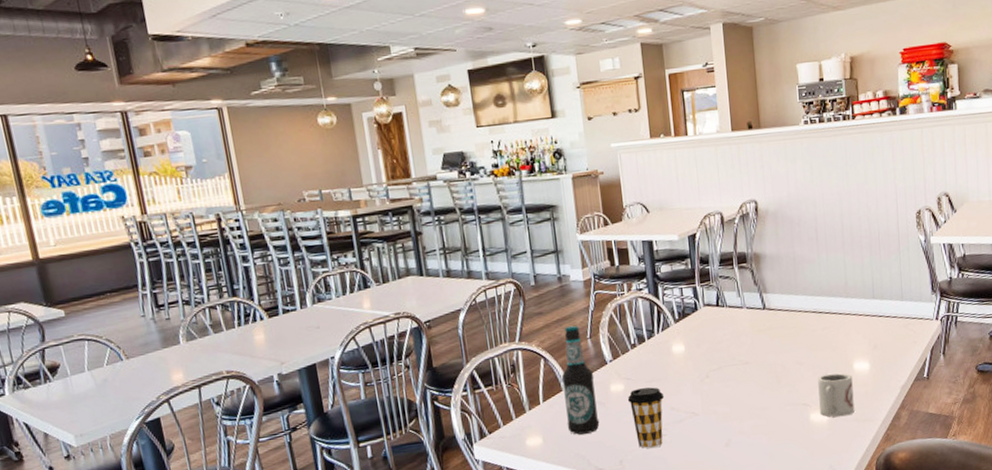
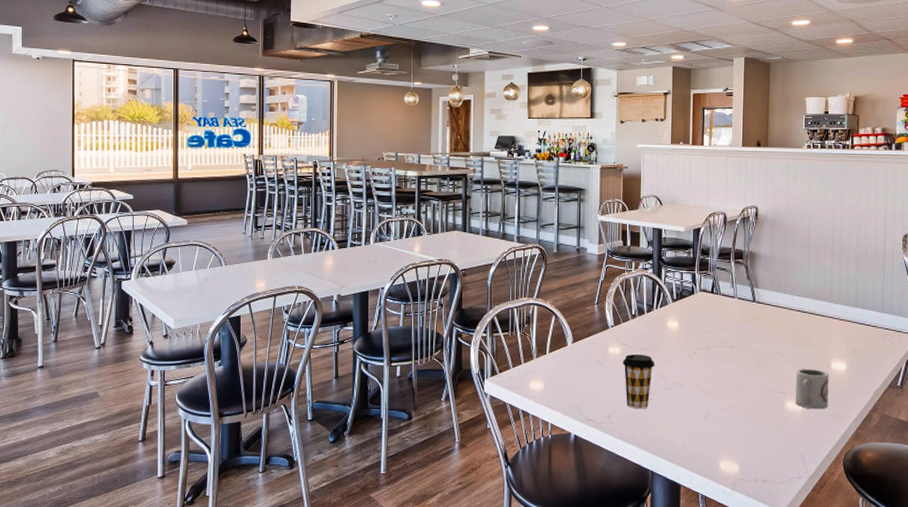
bottle: present [561,325,600,435] -> none [567,291,596,386]

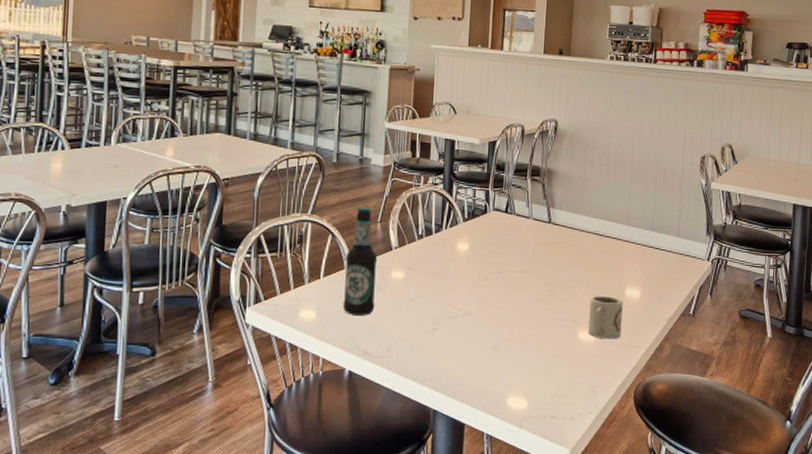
bottle: none [567,291,596,386] -> present [342,207,378,316]
coffee cup: present [622,354,655,409] -> none [405,279,442,341]

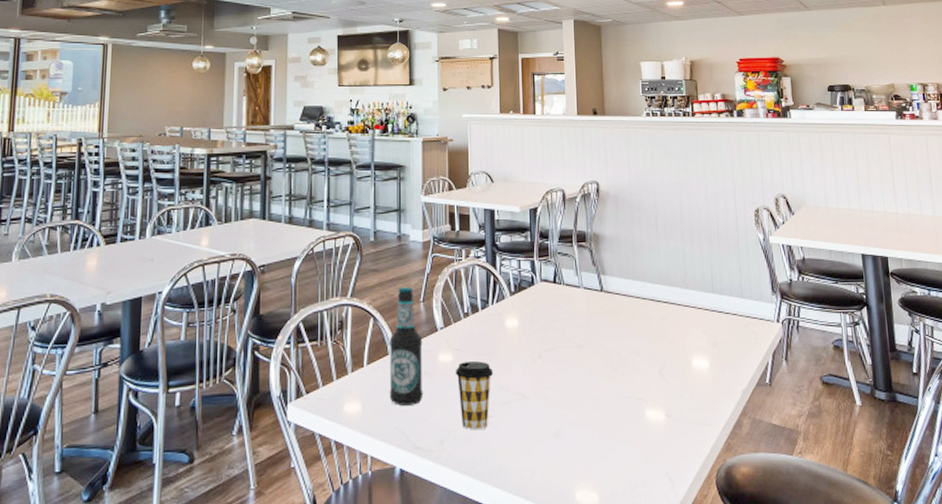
coffee cup: none [405,279,442,341] -> present [455,361,494,431]
cup: present [588,295,623,340] -> none [655,367,693,418]

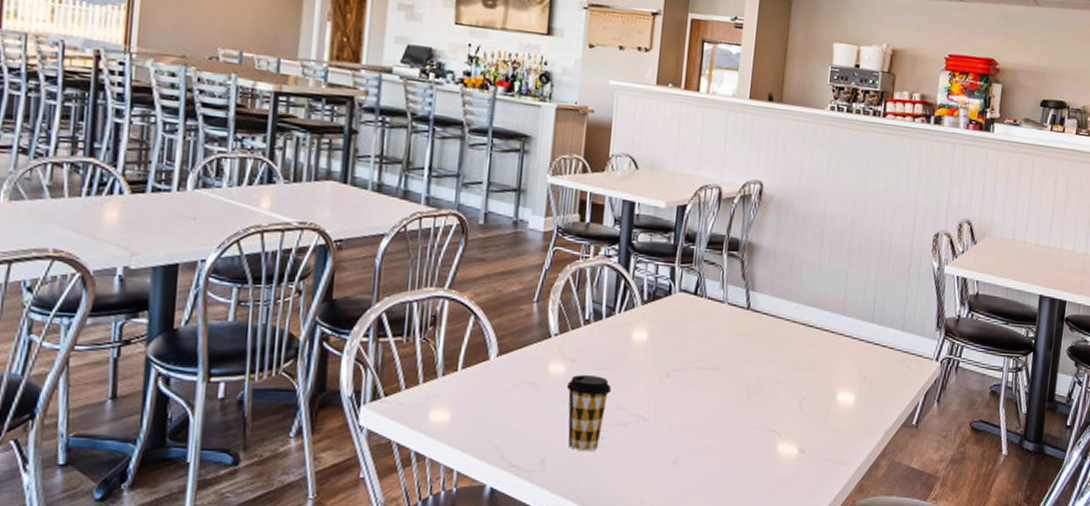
bottle: present [389,286,423,406] -> none [485,281,532,419]

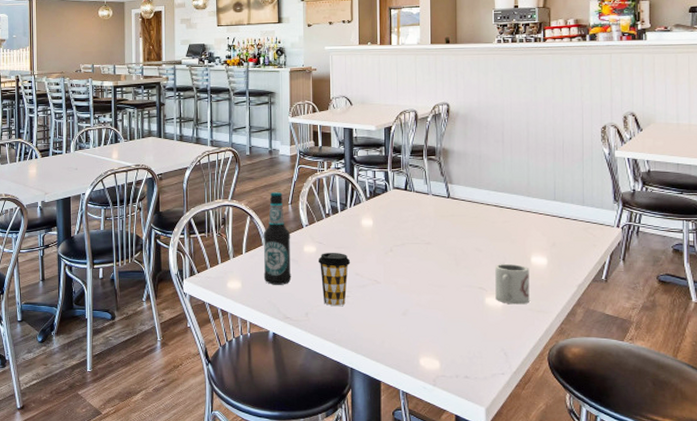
bottle: none [485,281,532,419] -> present [263,191,292,285]
cup: none [790,399,833,454] -> present [495,263,530,305]

